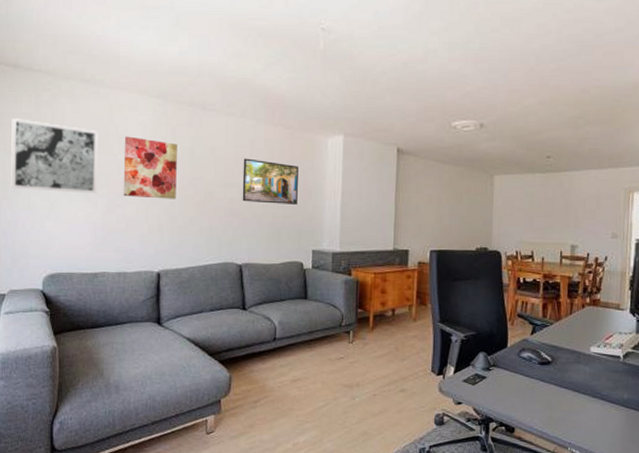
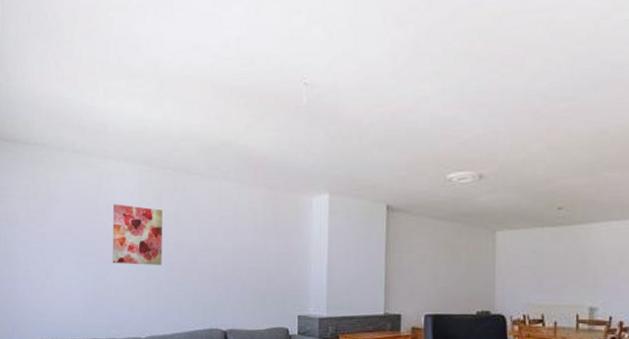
wall art: present [11,118,99,194] -> none [11,191,89,262]
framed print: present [242,158,298,205] -> none [226,222,283,268]

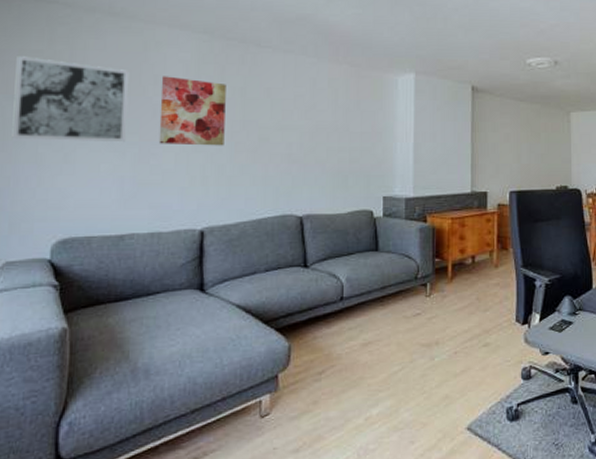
wall art: none [11,191,89,262] -> present [12,56,130,143]

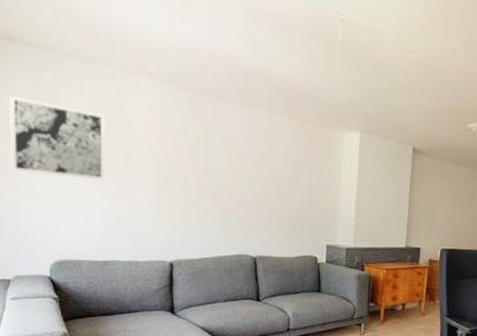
wall art: present [159,76,226,146] -> none [133,122,190,190]

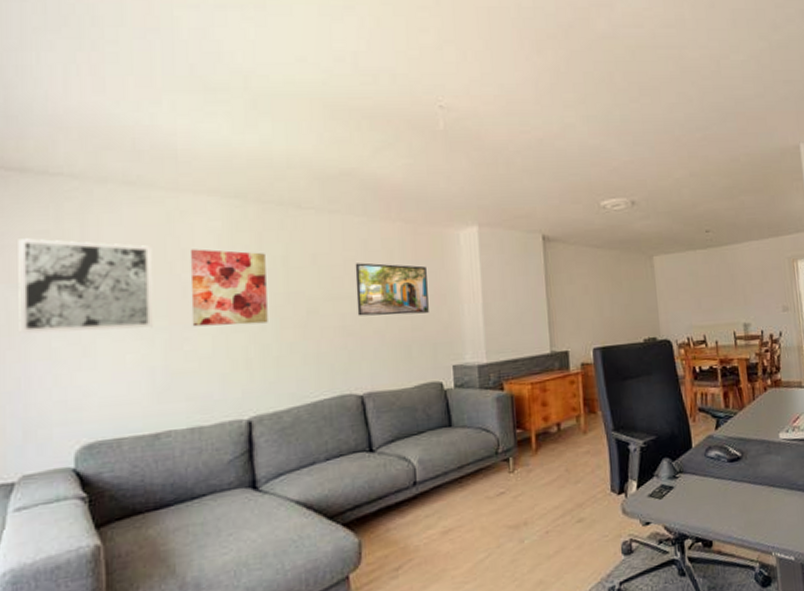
wall art: none [133,122,190,190] -> present [189,249,268,327]
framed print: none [257,150,314,200] -> present [355,263,429,316]

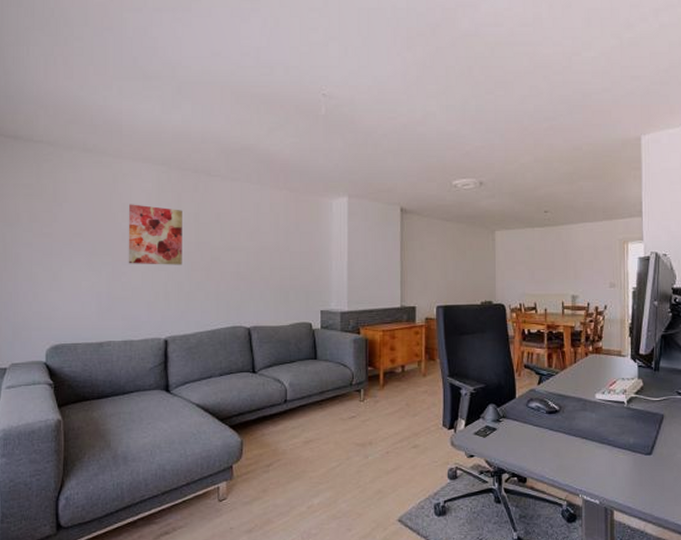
wall art: present [18,238,154,334] -> none [11,189,102,263]
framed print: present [355,263,429,316] -> none [249,222,304,266]

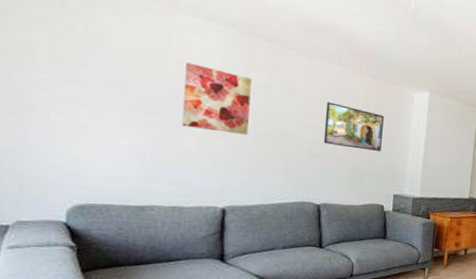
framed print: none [249,222,304,266] -> present [323,102,384,151]

